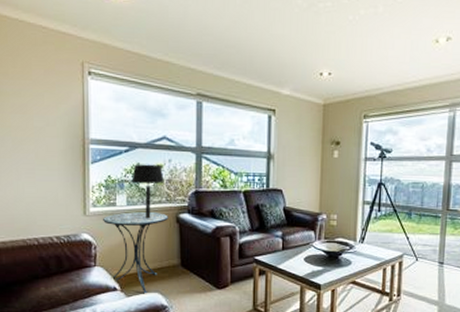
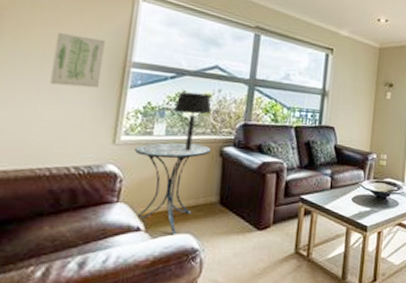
wall art: none [24,117,66,166] -> present [50,33,106,88]

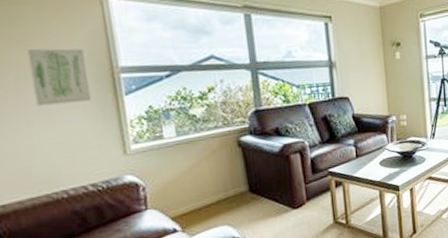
side table: present [135,142,211,235] -> none [149,138,228,230]
table lamp: present [174,92,212,151] -> none [178,86,218,148]

